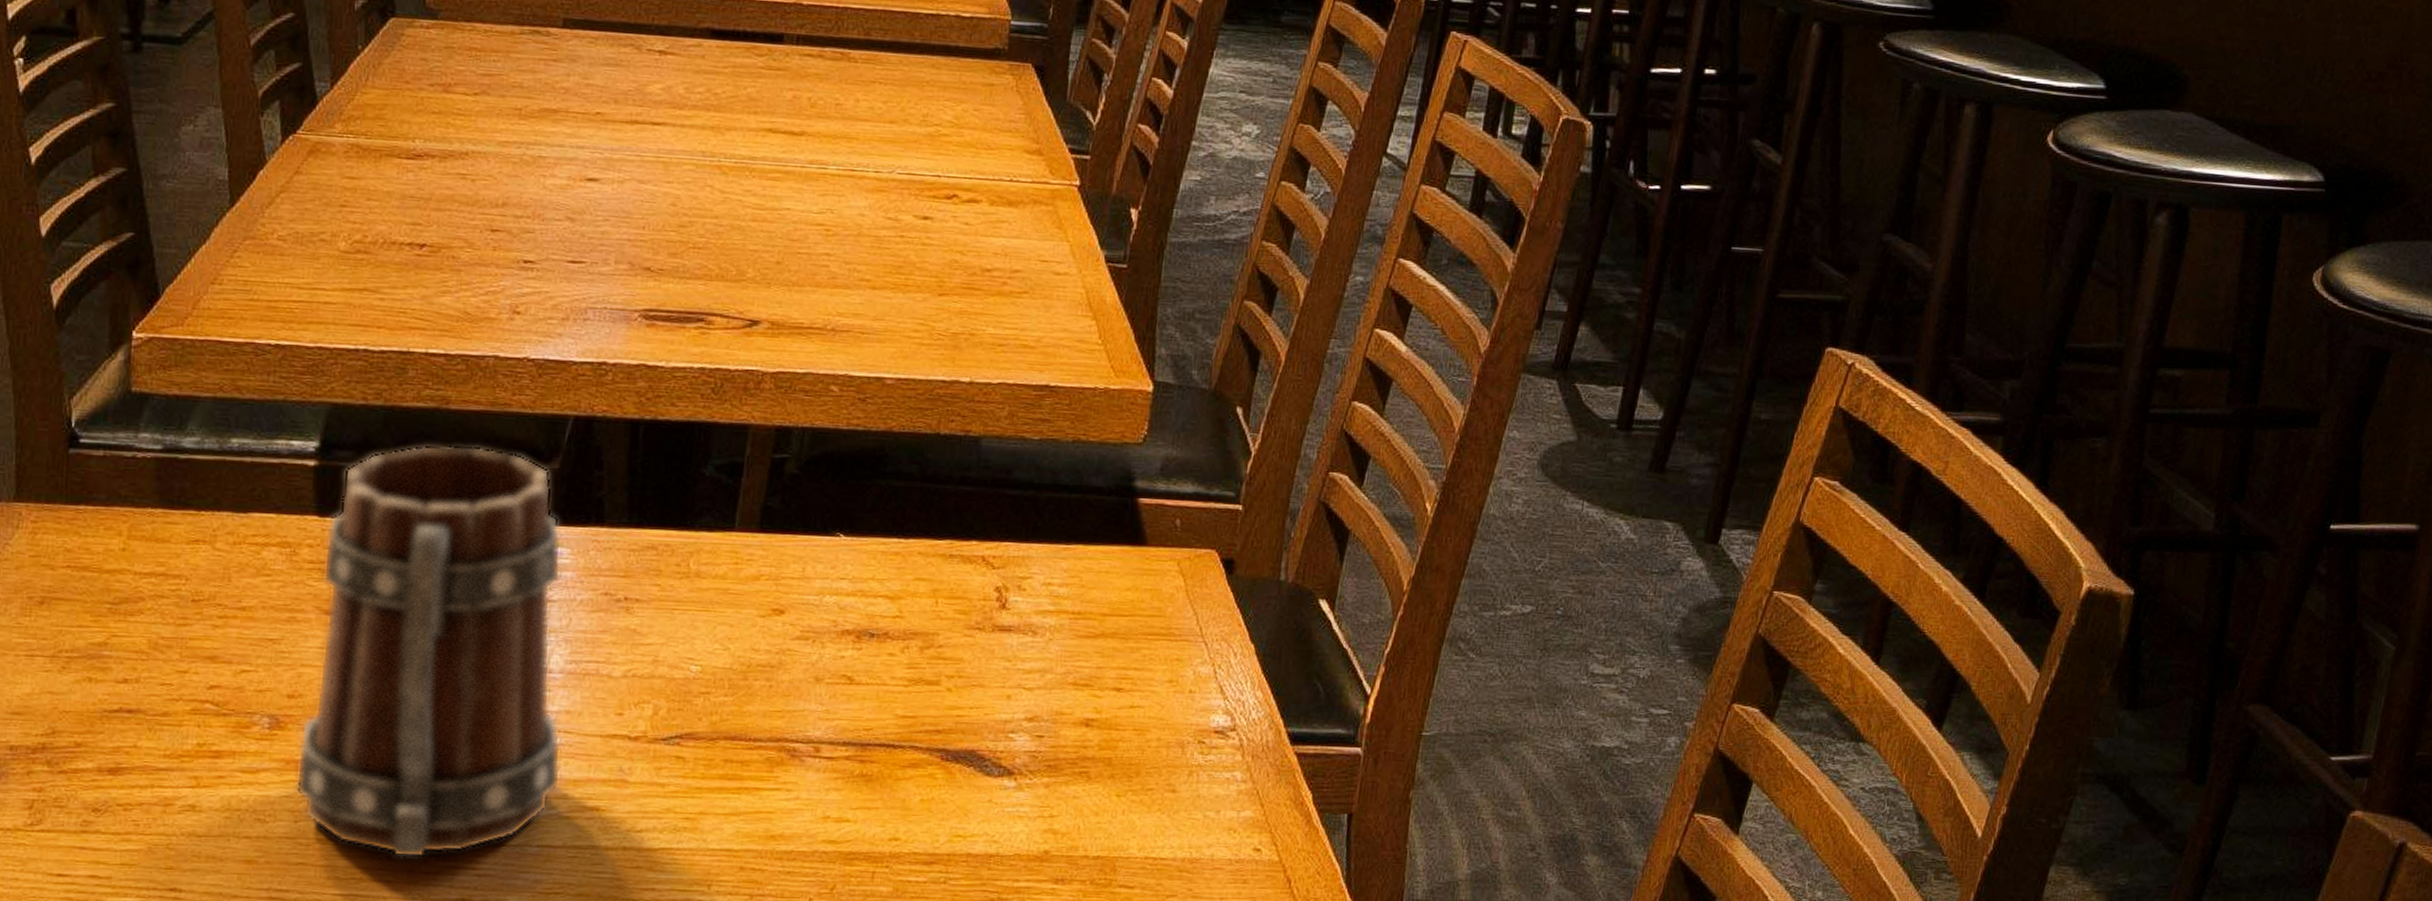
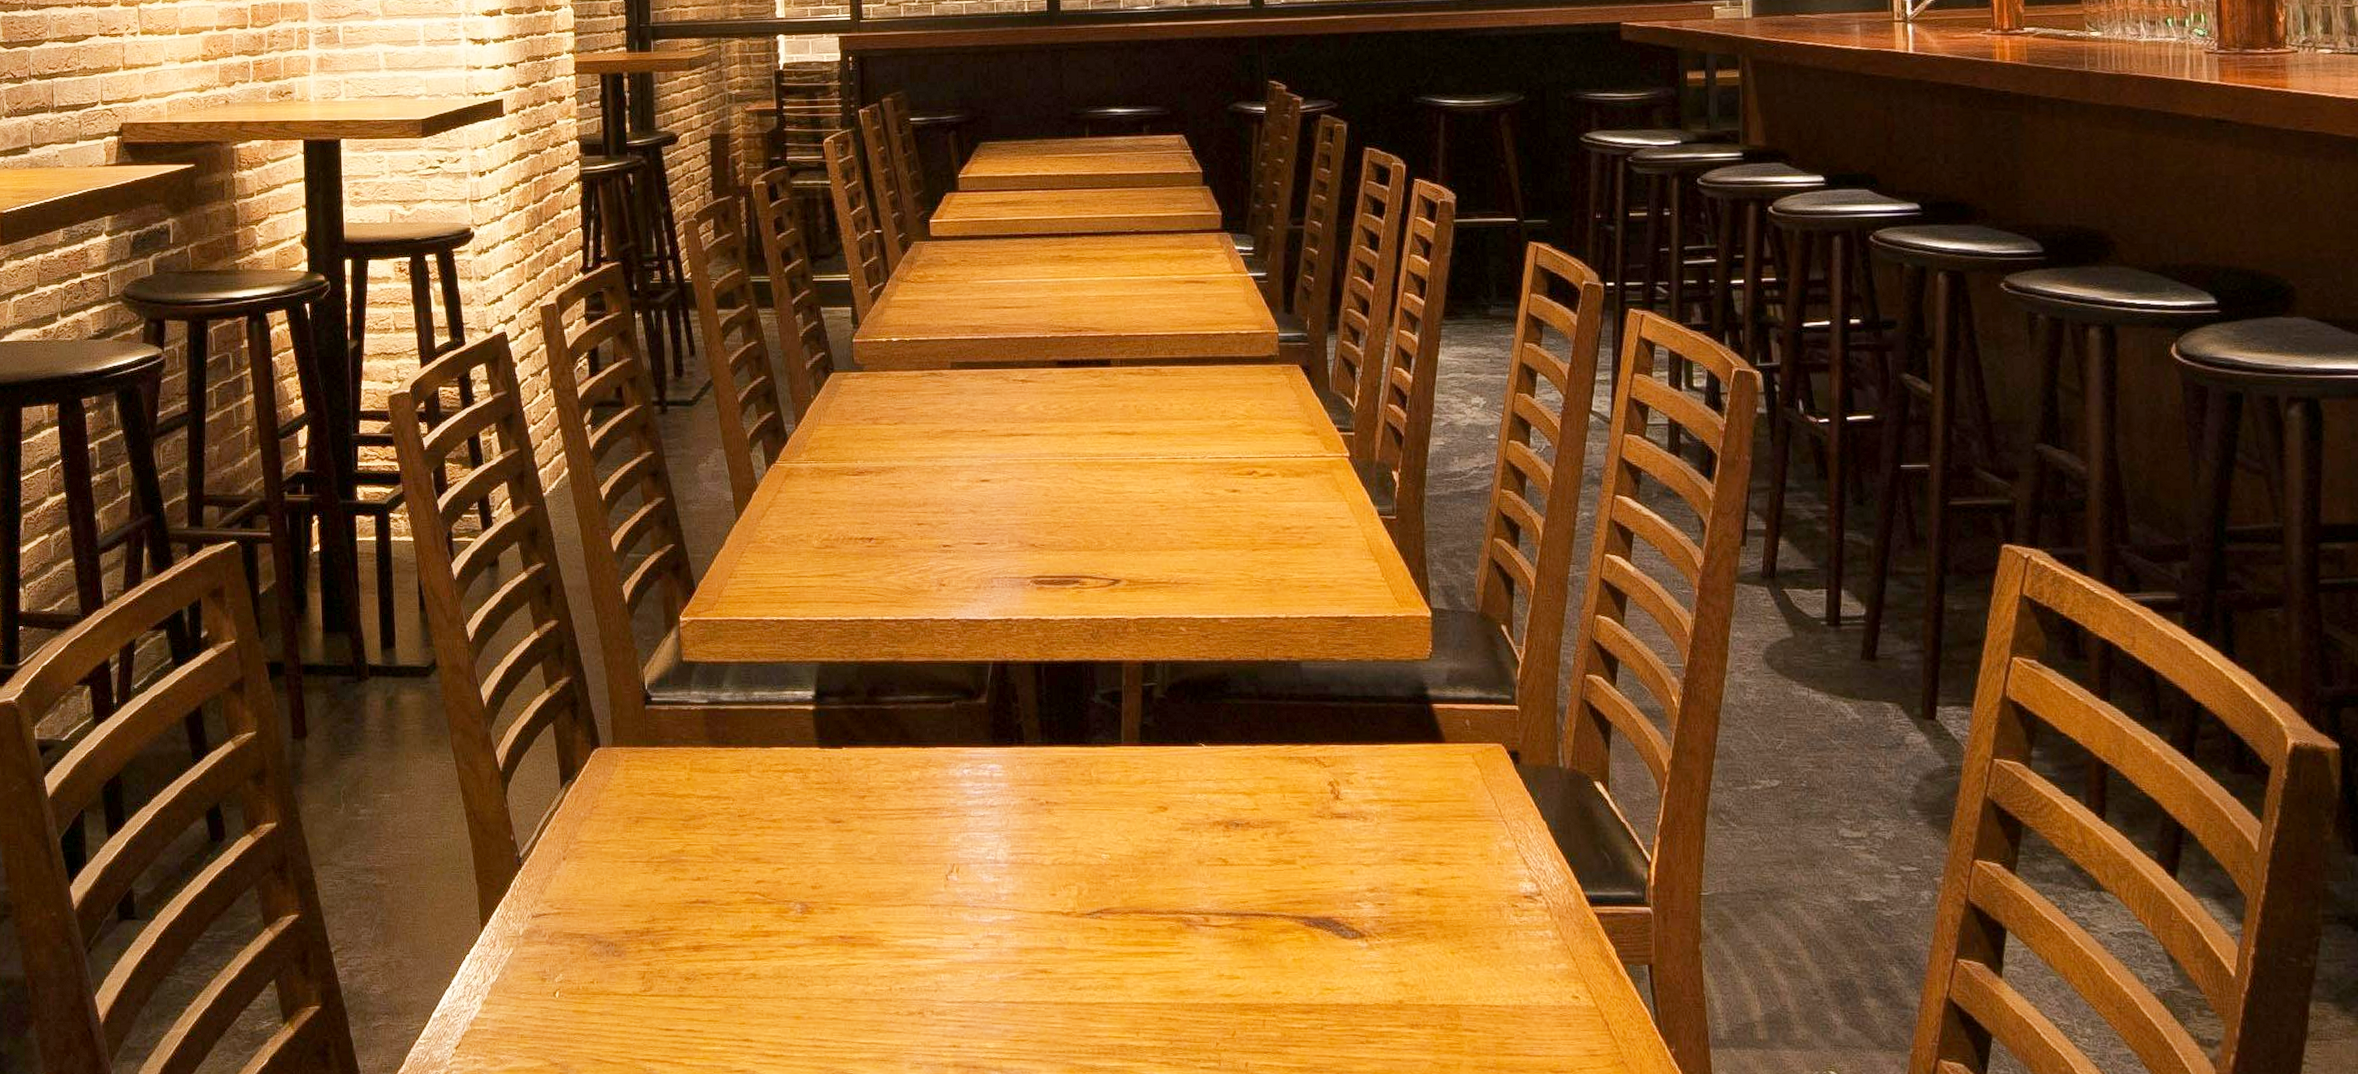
beer mug: present [295,445,562,859] -> none [823,688,1016,1013]

